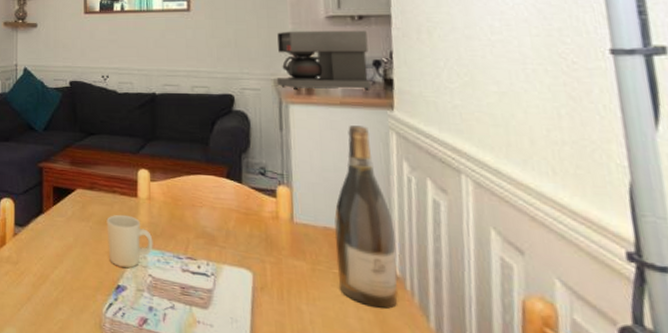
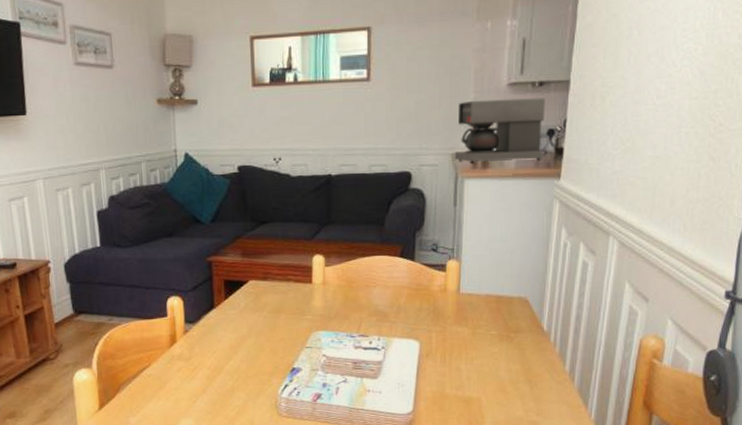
mug: present [106,214,153,268] -> none [281,301,327,352]
wine bottle: present [334,125,398,309] -> none [494,196,547,359]

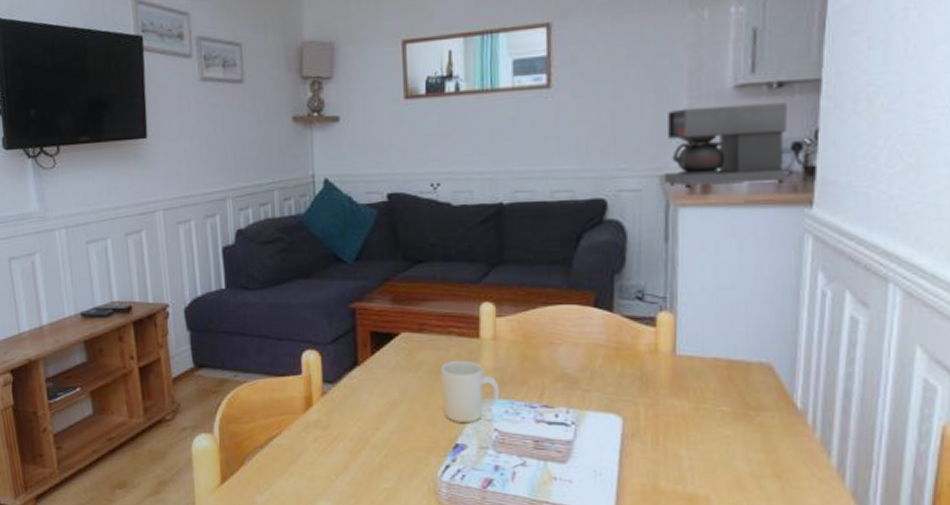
mug: none [281,301,327,352] -> present [440,360,500,424]

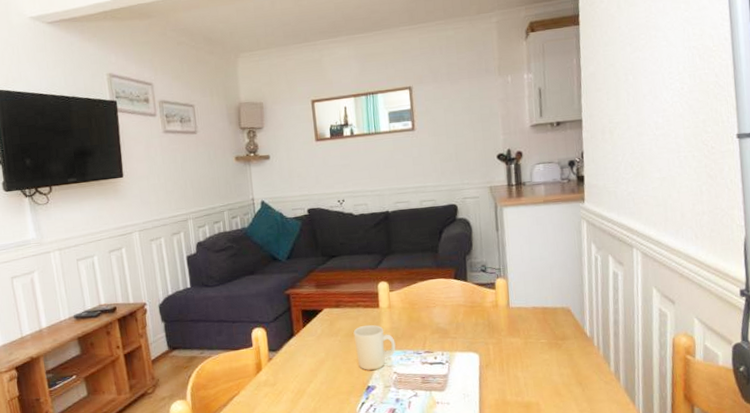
coffee maker: present [663,102,787,189] -> none [491,135,568,195]

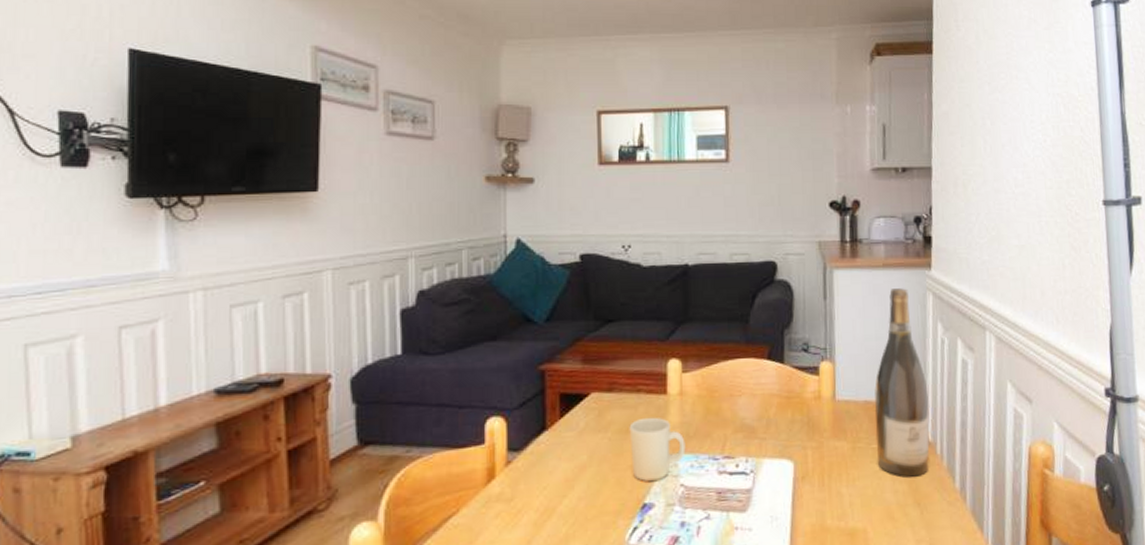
wine bottle: none [541,218,588,364] -> present [874,288,930,477]

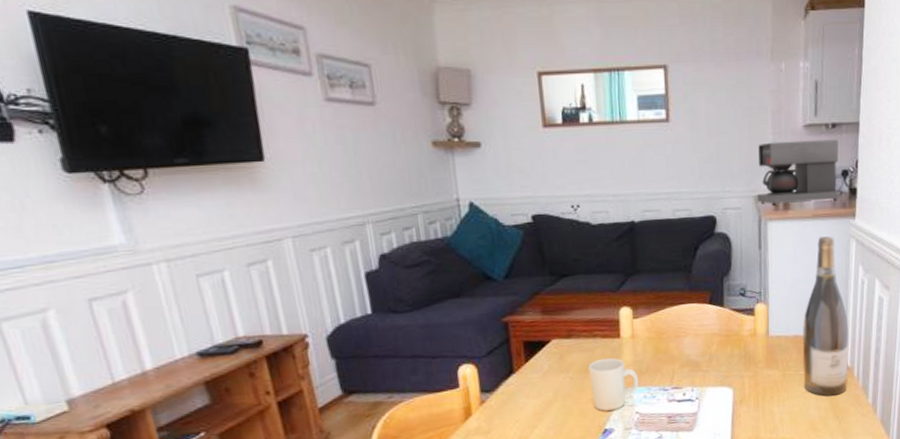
coffee maker: none [821,184,912,253] -> present [756,139,839,206]

